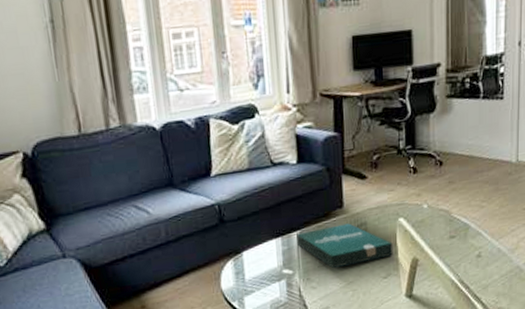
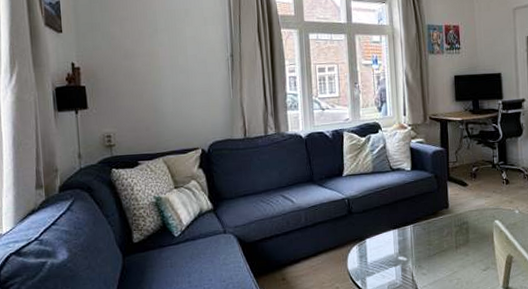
pizza box: present [296,223,393,268] -> none [410,221,491,258]

